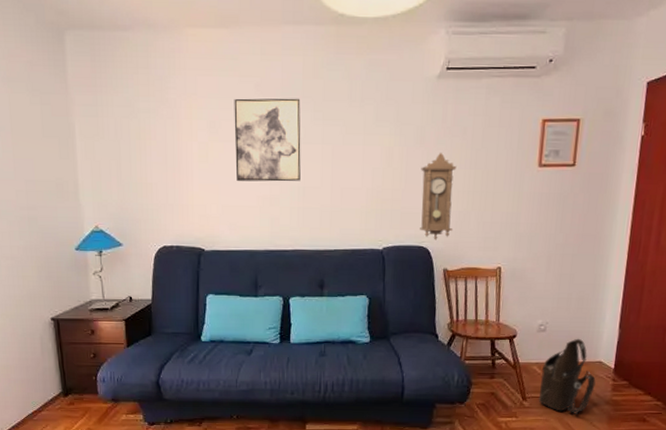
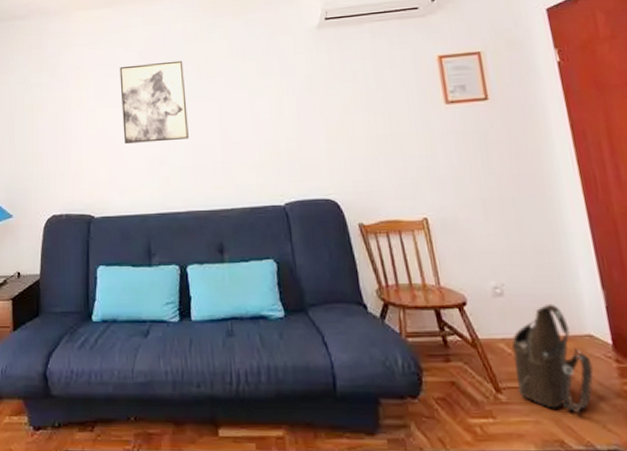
pendulum clock: present [420,153,457,240] -> none [314,99,361,192]

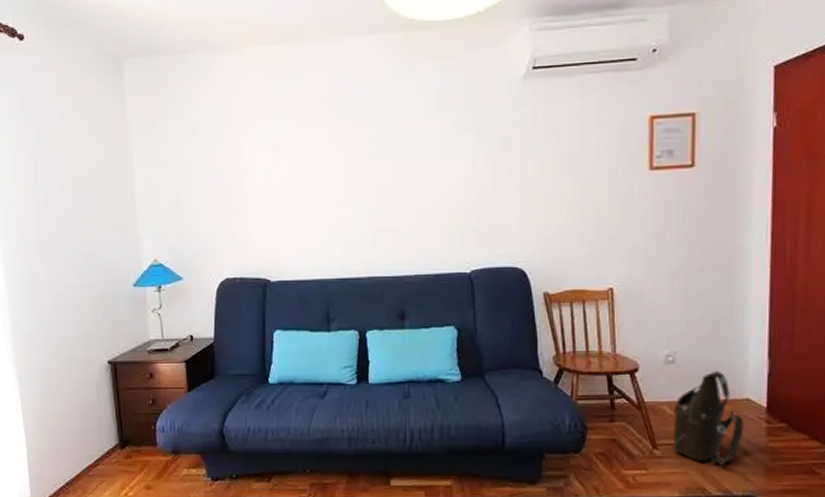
wall art: present [119,60,189,144] -> none [298,111,374,204]

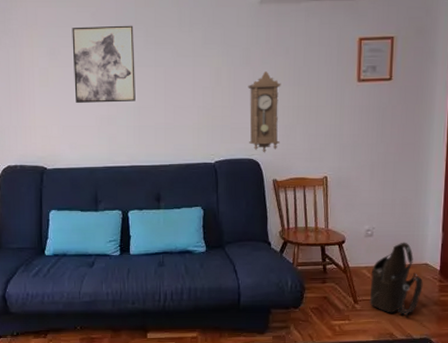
wall art: none [298,111,374,204] -> present [72,25,136,103]
pendulum clock: none [510,161,552,260] -> present [248,72,281,153]

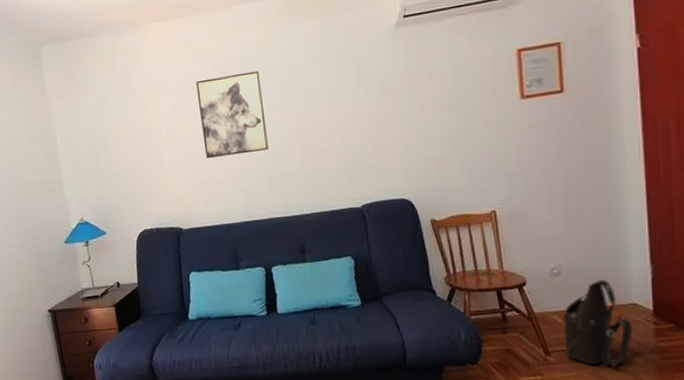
pendulum clock: present [248,72,281,153] -> none [391,101,434,191]

